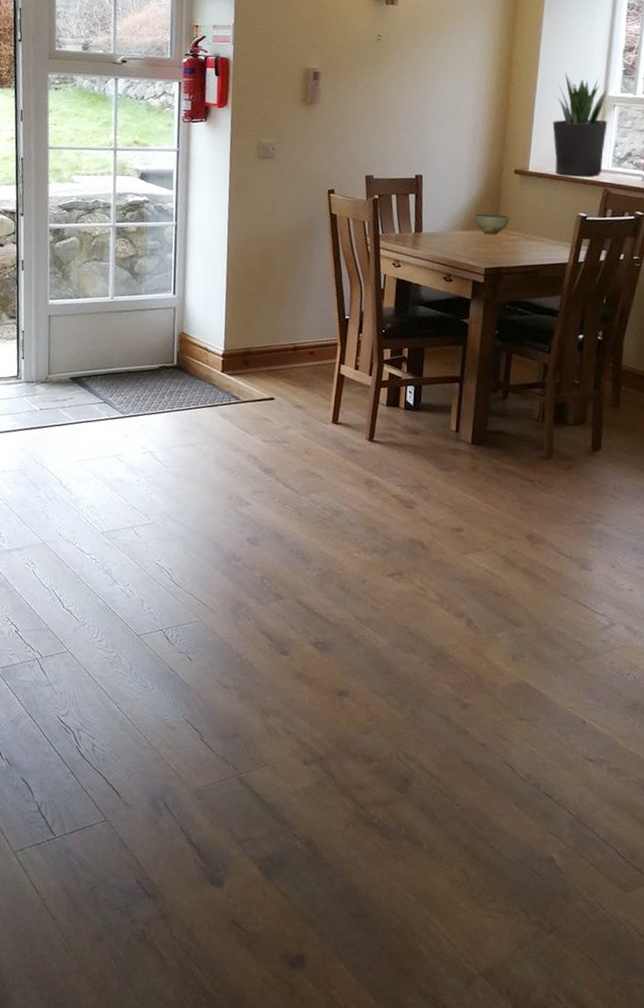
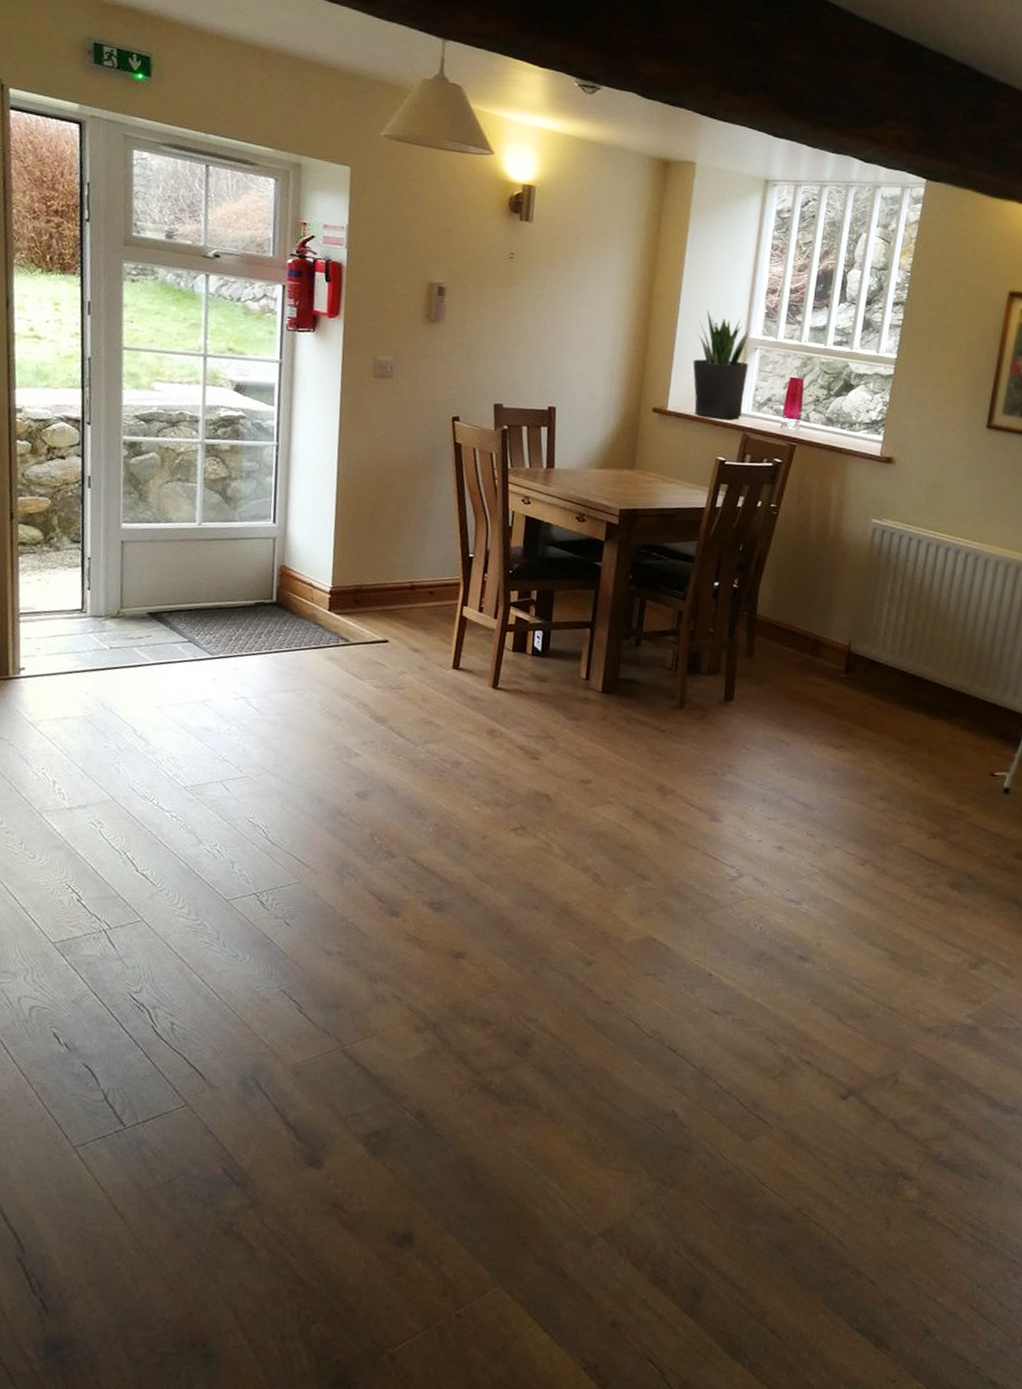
bowl: present [474,213,511,236] -> none [609,451,648,476]

